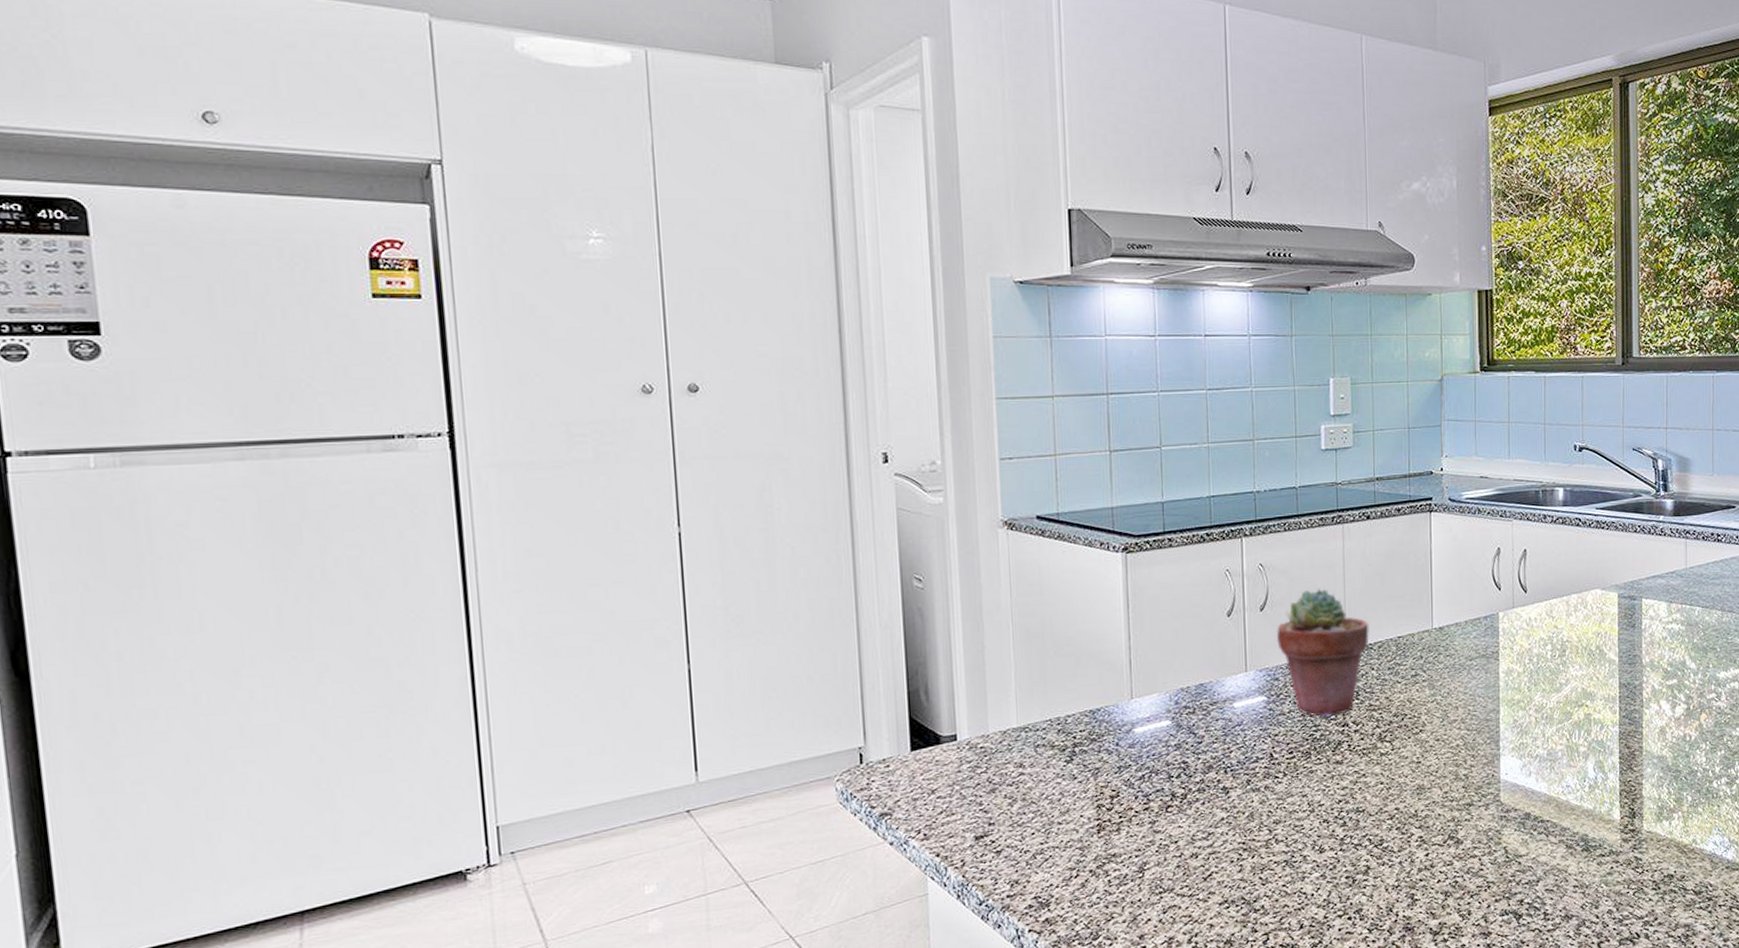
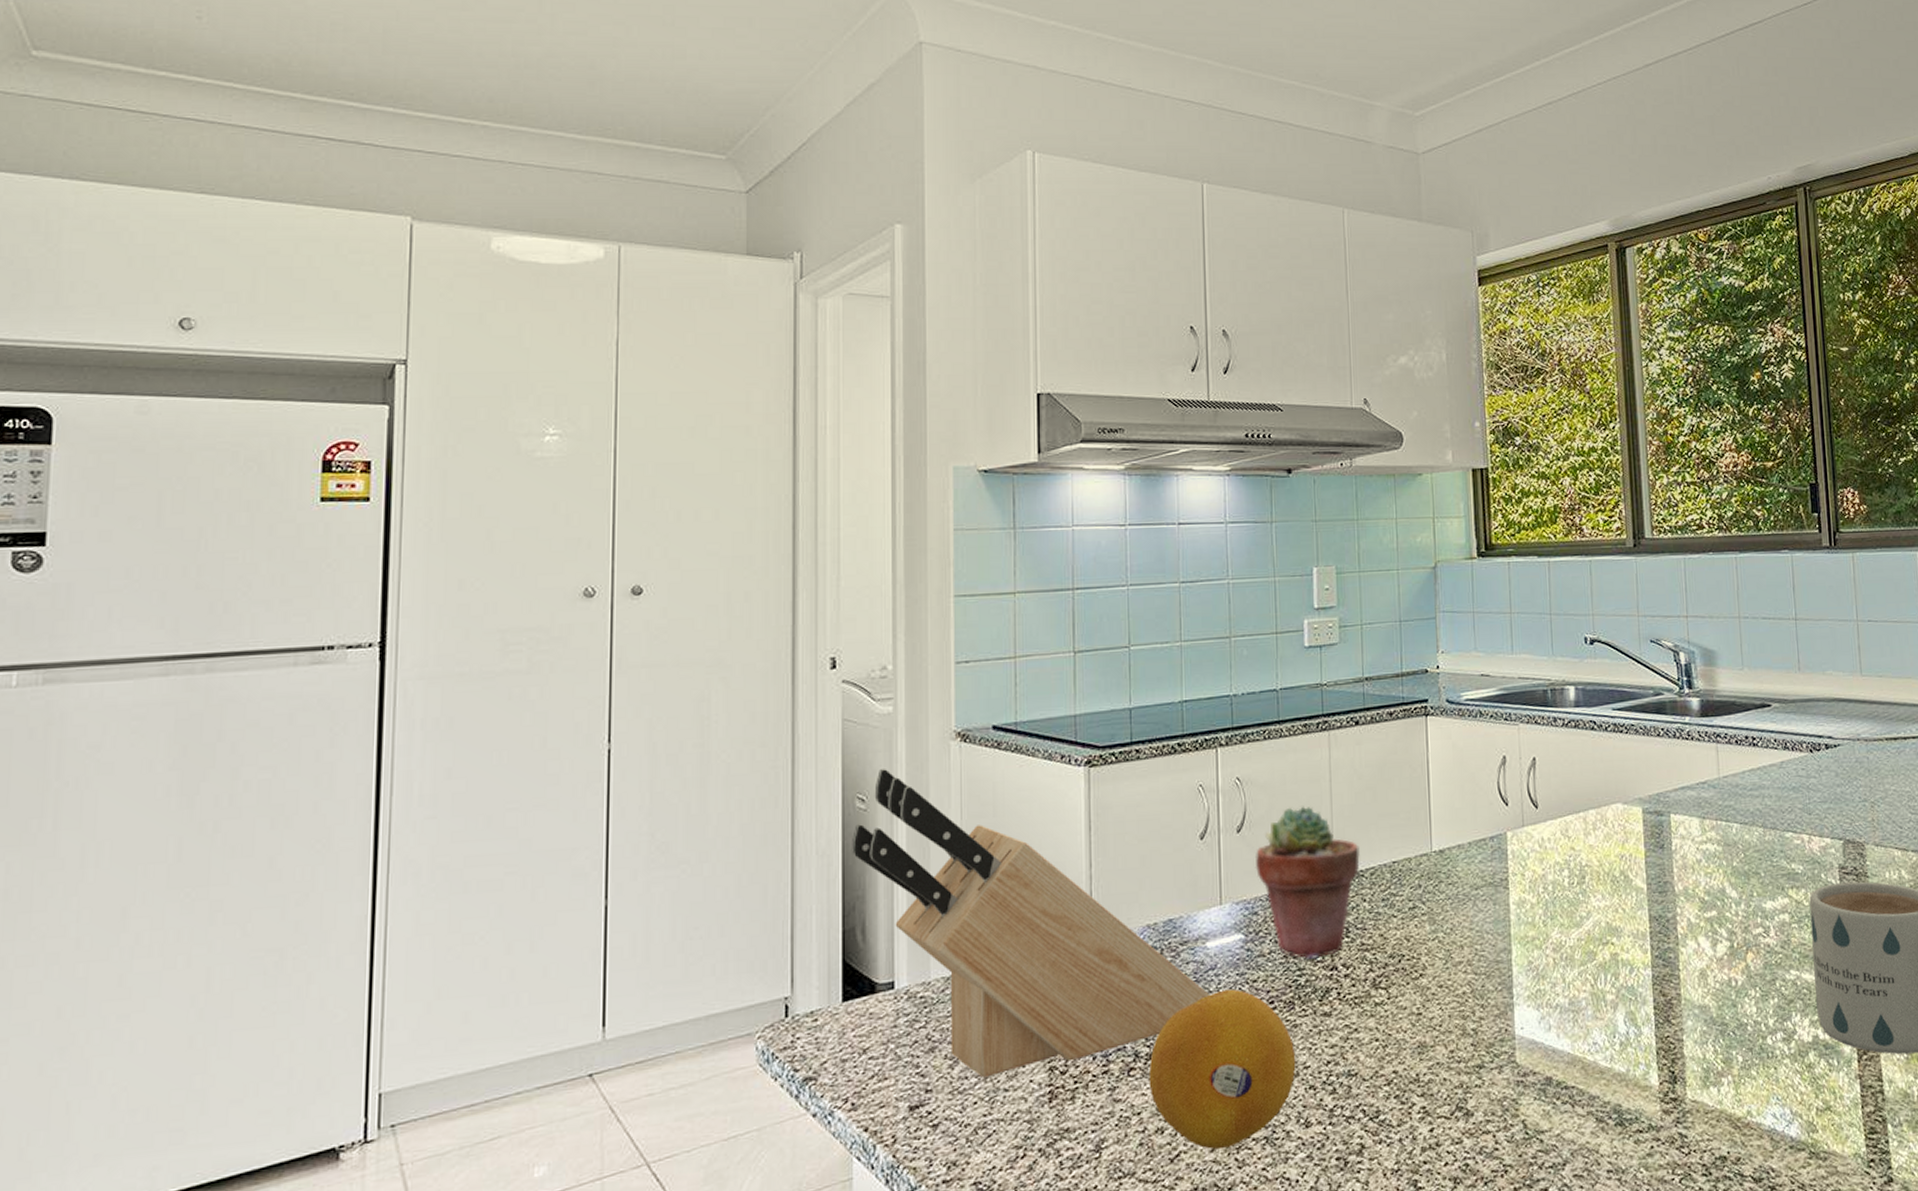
knife block: none [912,553,1237,814] -> present [852,769,1210,1078]
fruit: none [1184,741,1312,870] -> present [1148,989,1296,1149]

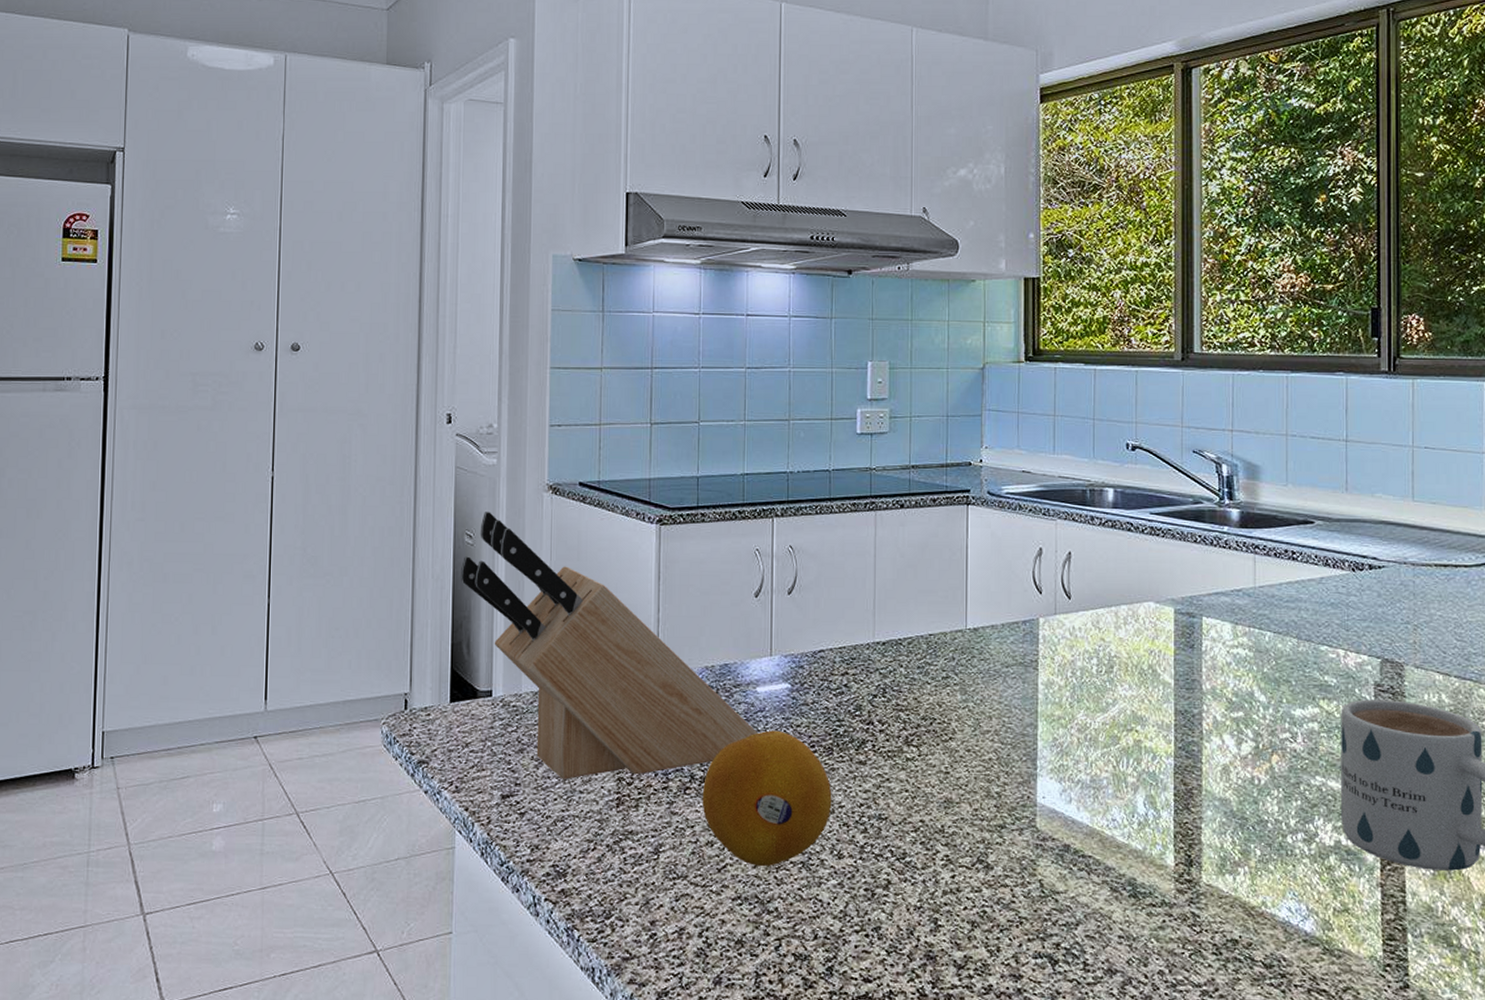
potted succulent: present [1255,806,1360,960] -> none [803,576,899,714]

